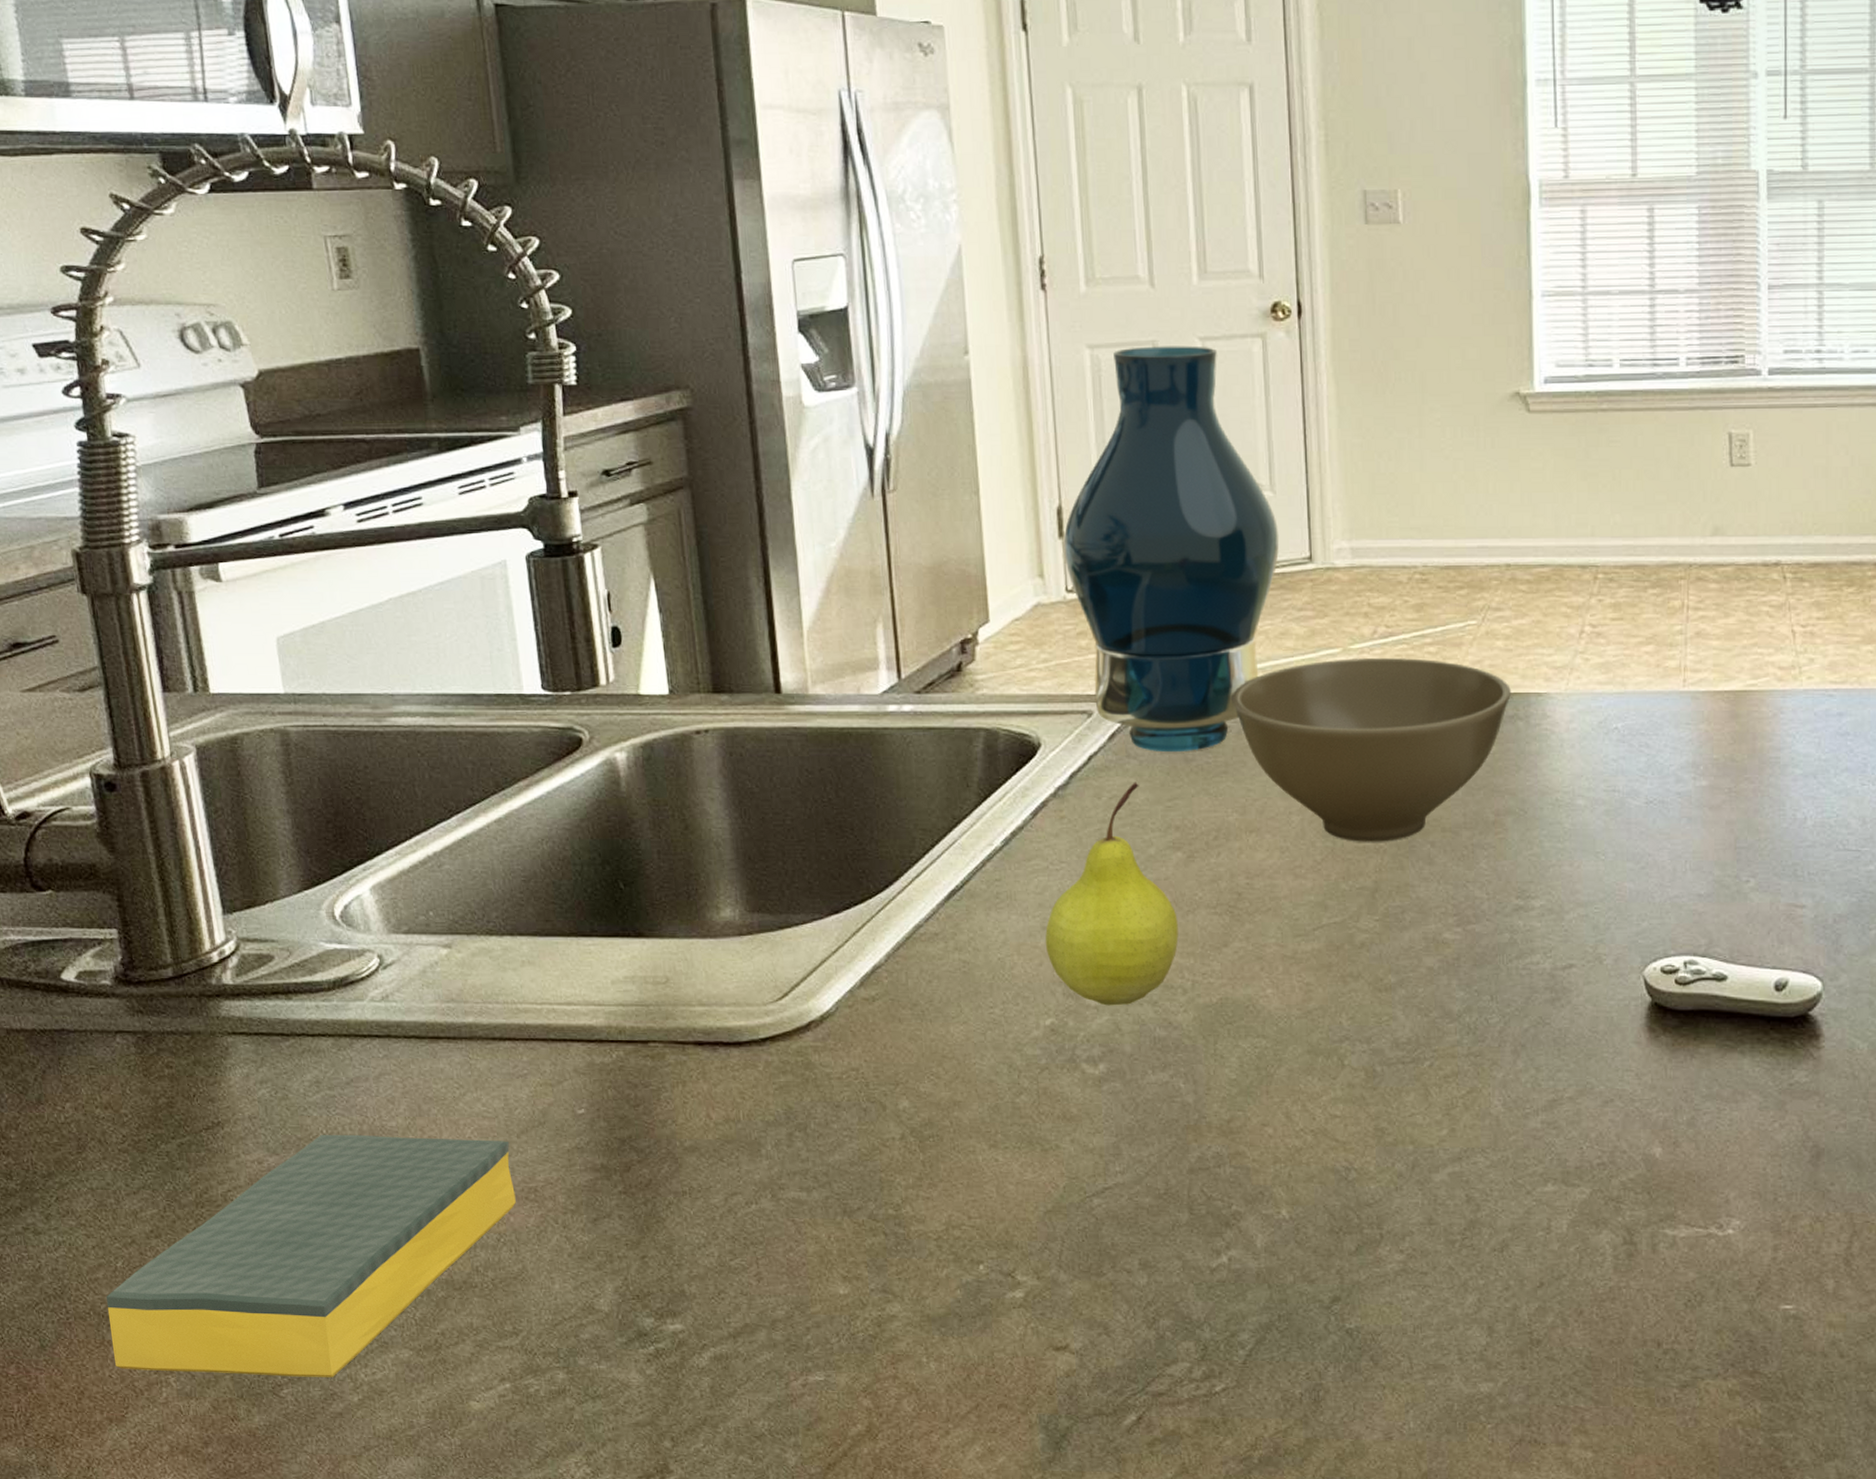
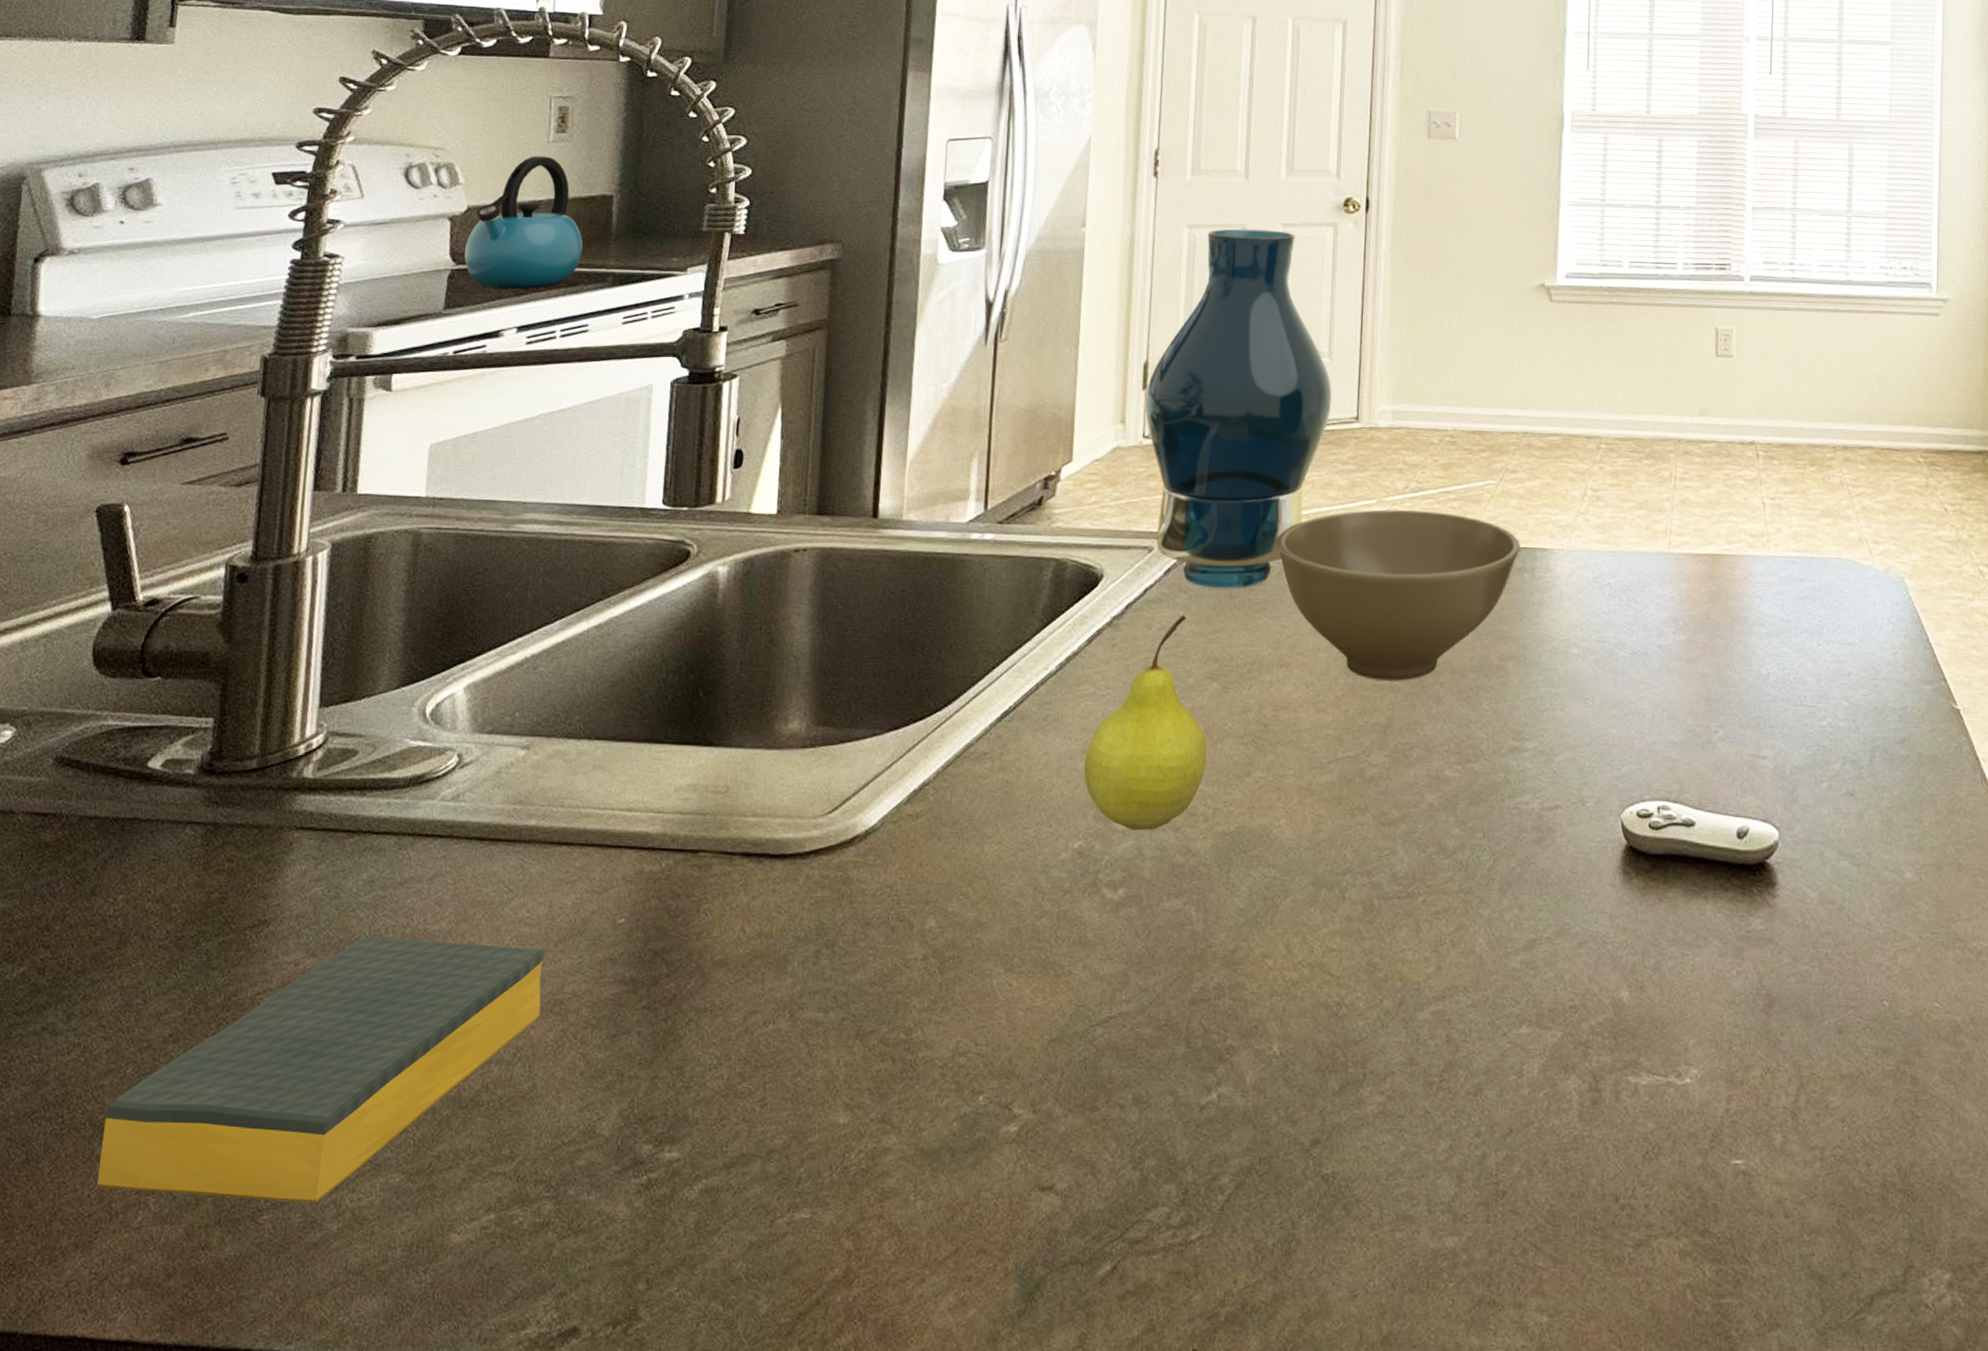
kettle: none [266,307,399,462] -> present [464,156,583,289]

